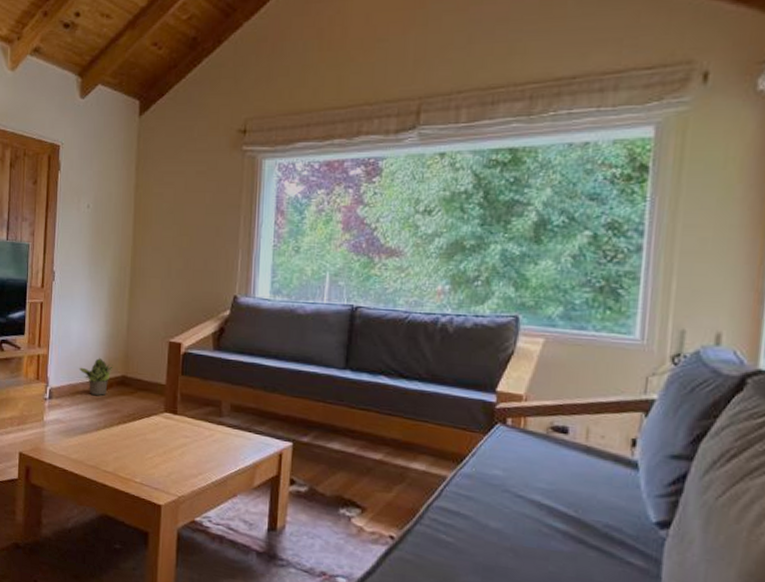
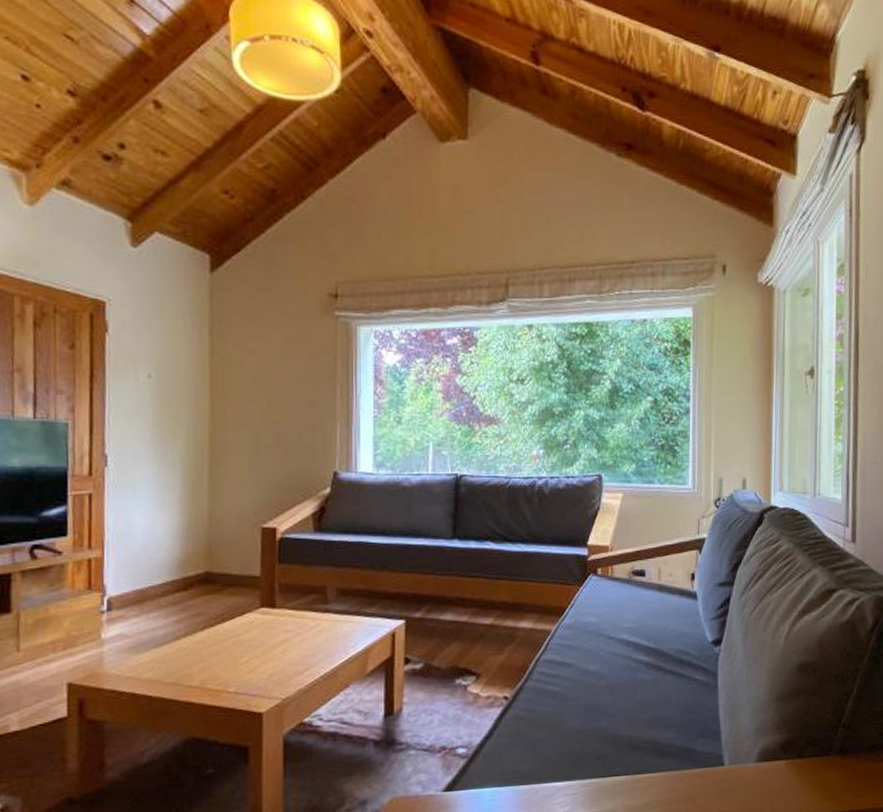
potted plant: present [78,357,113,395] -> none [146,553,193,599]

